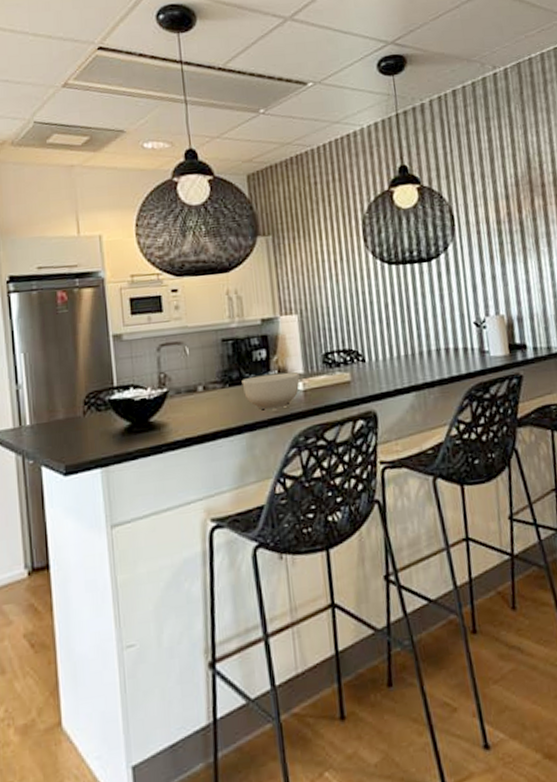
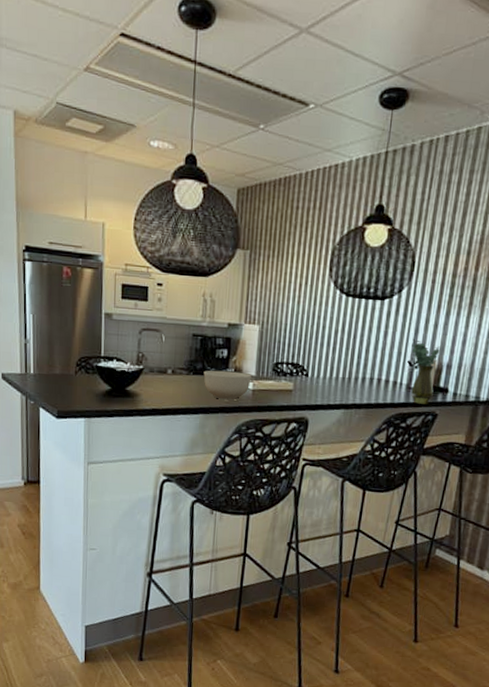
vase: none [472,297,512,369] -> present [411,339,440,405]

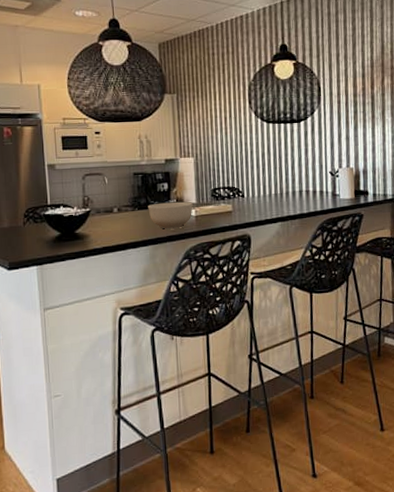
vase: present [411,339,440,405] -> none [330,152,356,208]

